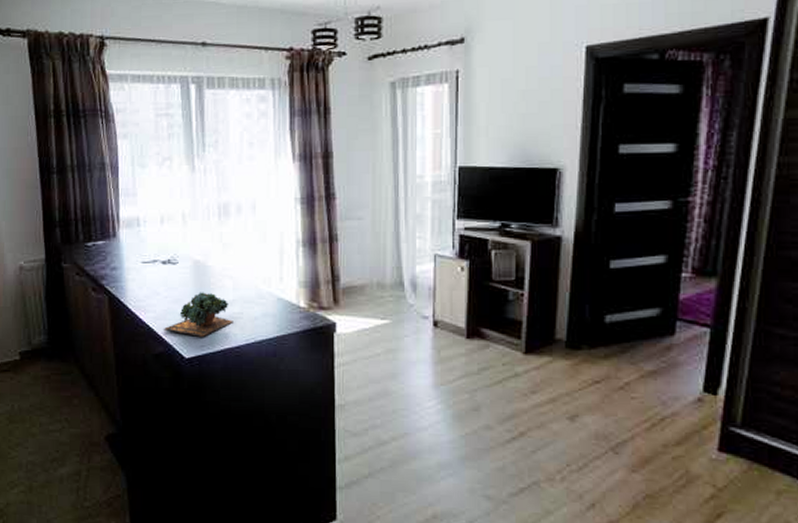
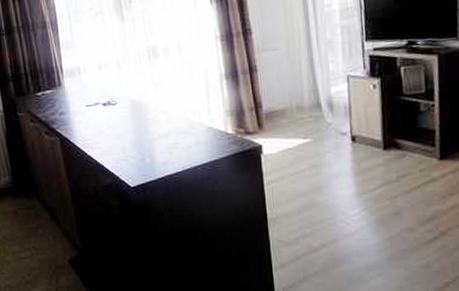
succulent plant: present [163,292,234,337] -> none [109,127,170,167]

